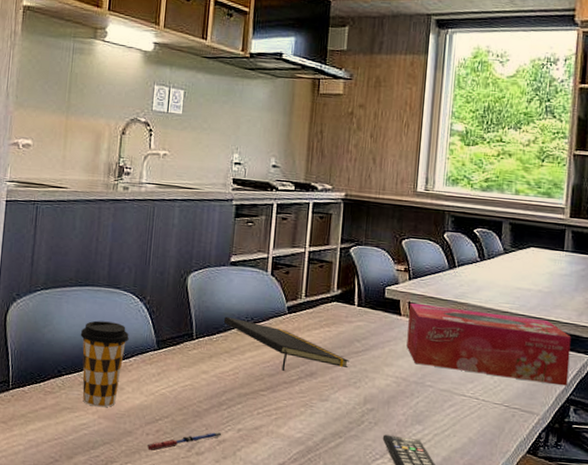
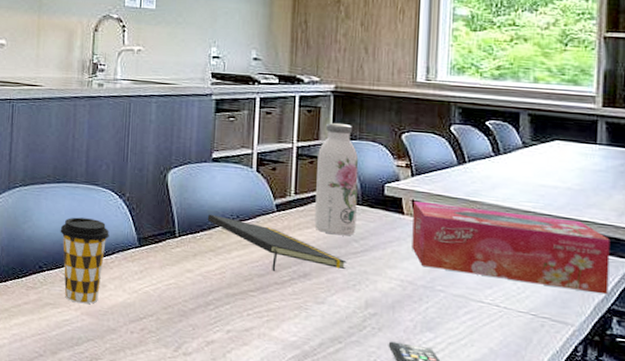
pen: present [146,431,222,452] -> none [131,332,210,350]
water bottle: none [322,228,364,336] -> present [314,122,359,236]

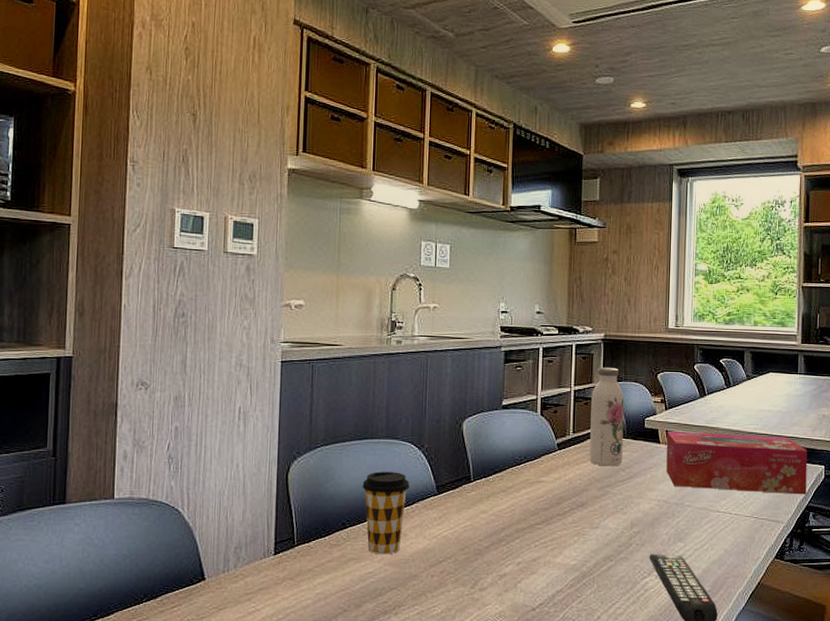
notepad: present [207,214,347,271] -> none [498,457,616,504]

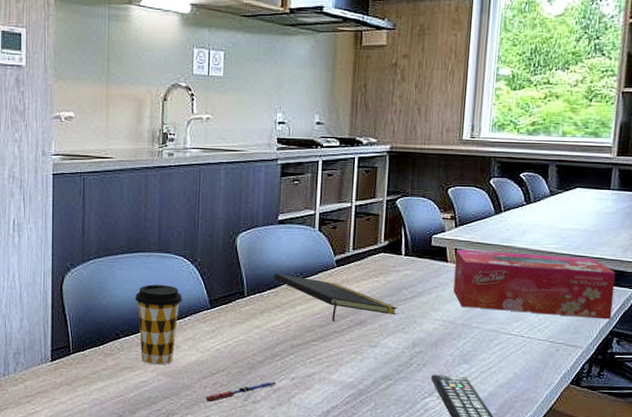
pen: none [432,566,503,592] -> present [205,381,277,403]
notepad: none [498,457,616,504] -> present [273,273,398,321]
water bottle: present [589,367,624,466] -> none [370,181,410,285]

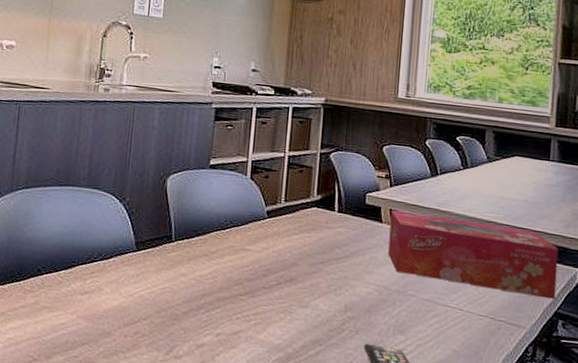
coffee cup: present [135,284,182,365] -> none [60,220,109,308]
pen: present [205,381,277,403] -> none [125,335,201,354]
notepad: present [273,273,398,321] -> none [202,219,330,276]

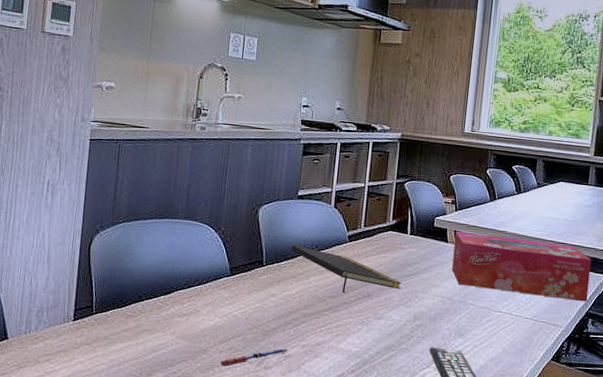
pen: none [125,335,201,354] -> present [220,348,288,367]
notepad: none [202,219,330,276] -> present [290,245,402,293]

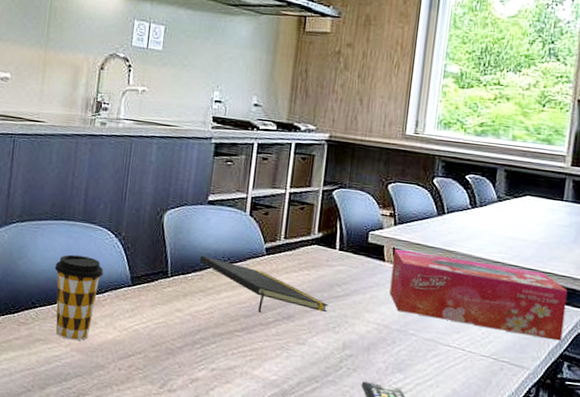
coffee cup: none [159,250,205,329] -> present [54,254,104,341]
pen: present [220,348,288,367] -> none [118,370,195,386]

